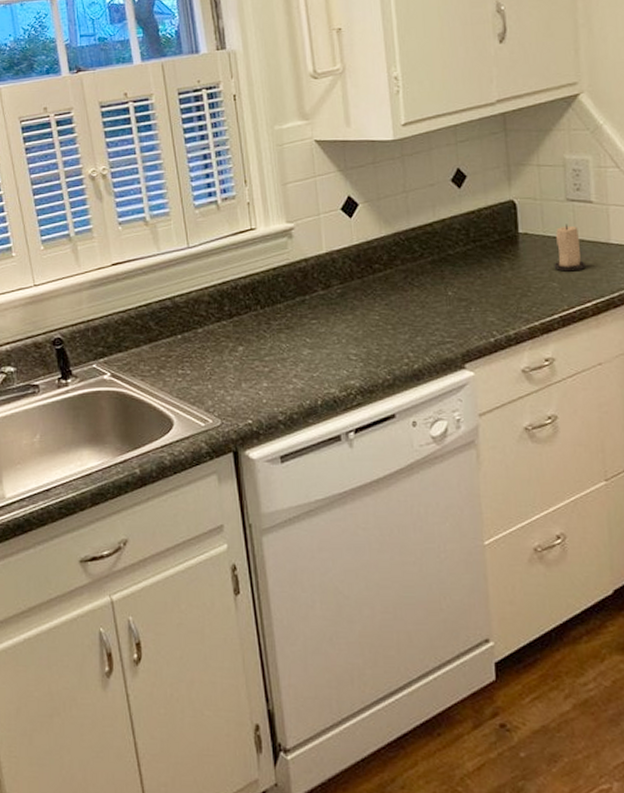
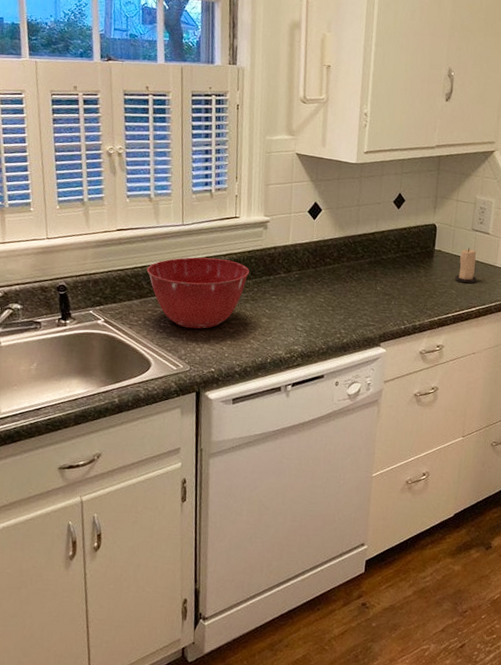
mixing bowl: none [153,283,278,373] -> present [146,257,249,329]

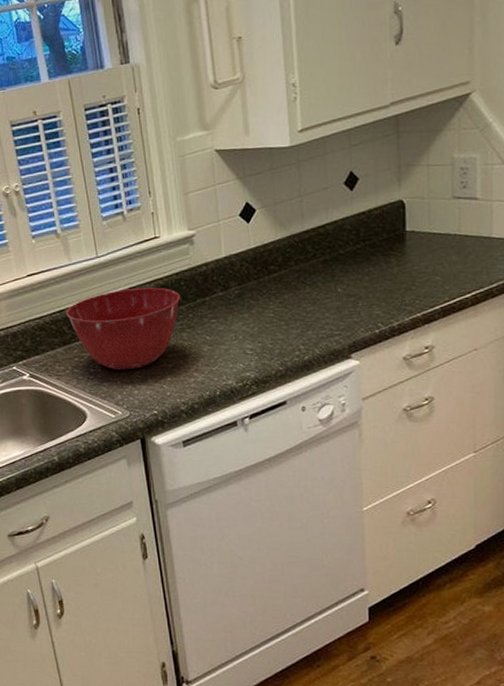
candle: present [455,247,477,284] -> none [438,221,467,266]

